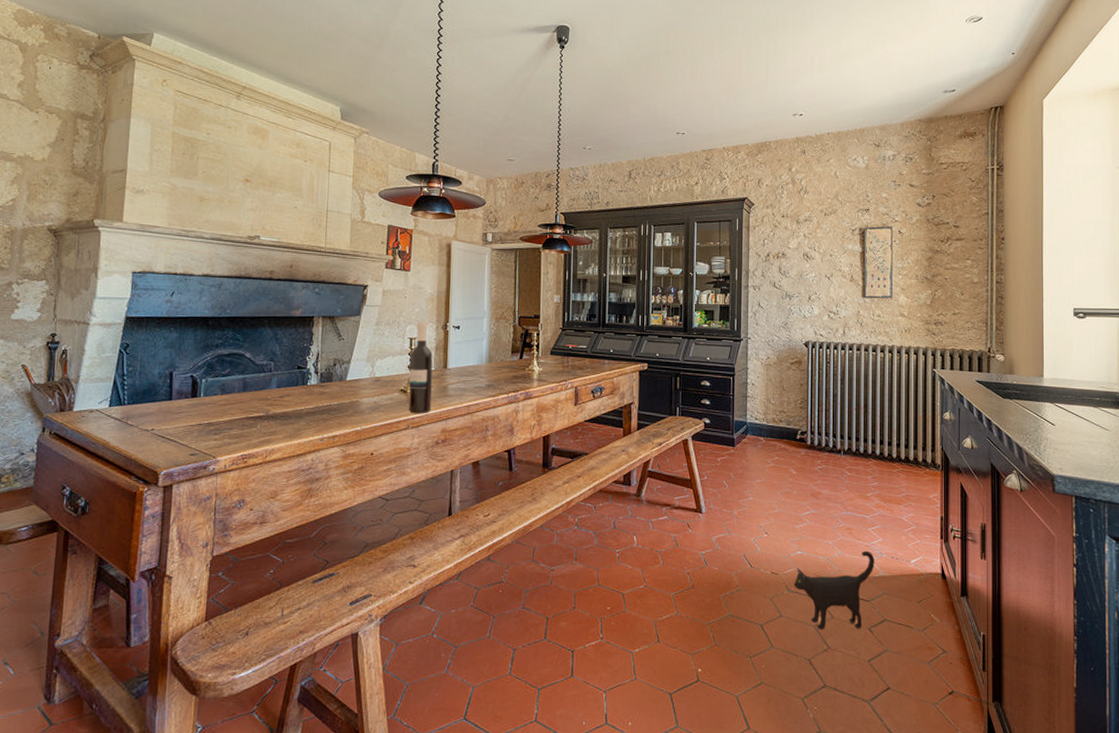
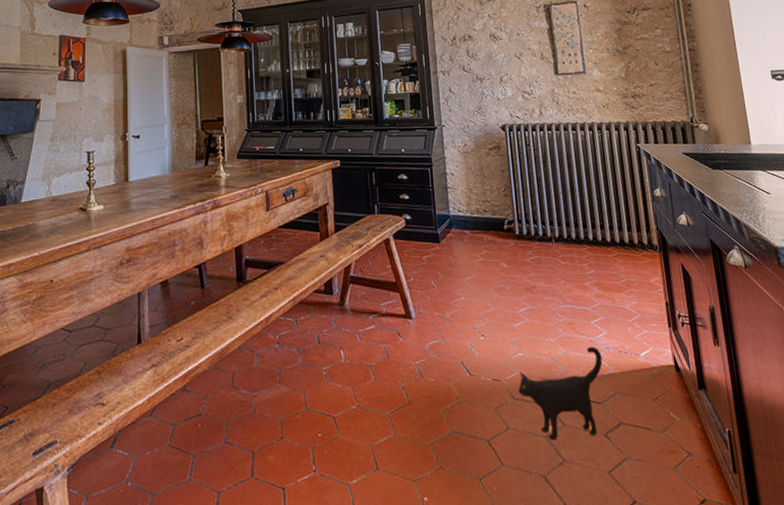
wine bottle: present [408,321,433,414] -> none [88,133,114,234]

